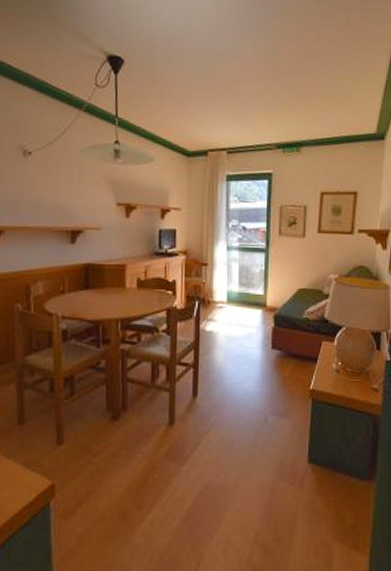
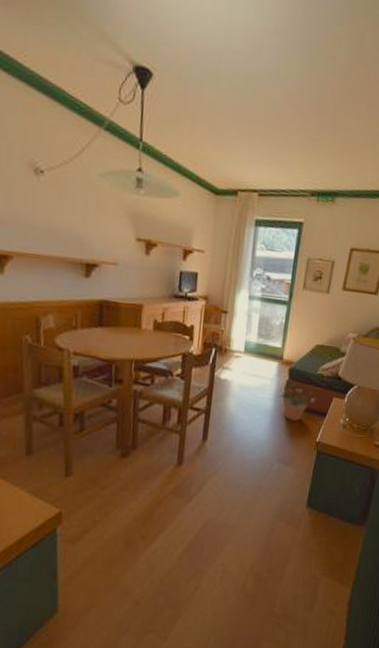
potted plant: none [267,330,305,369] -> present [280,383,317,421]

